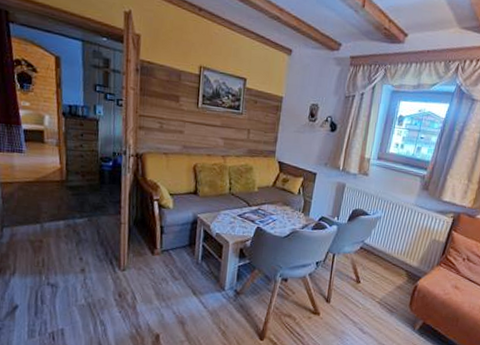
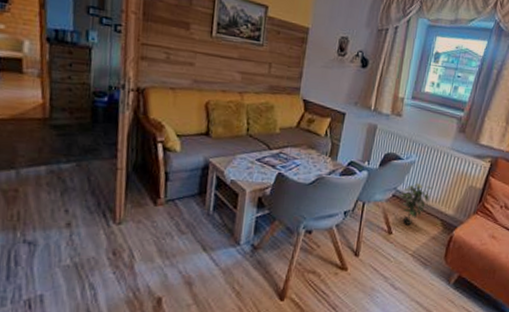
potted plant: none [366,237,397,275] -> present [399,183,432,225]

